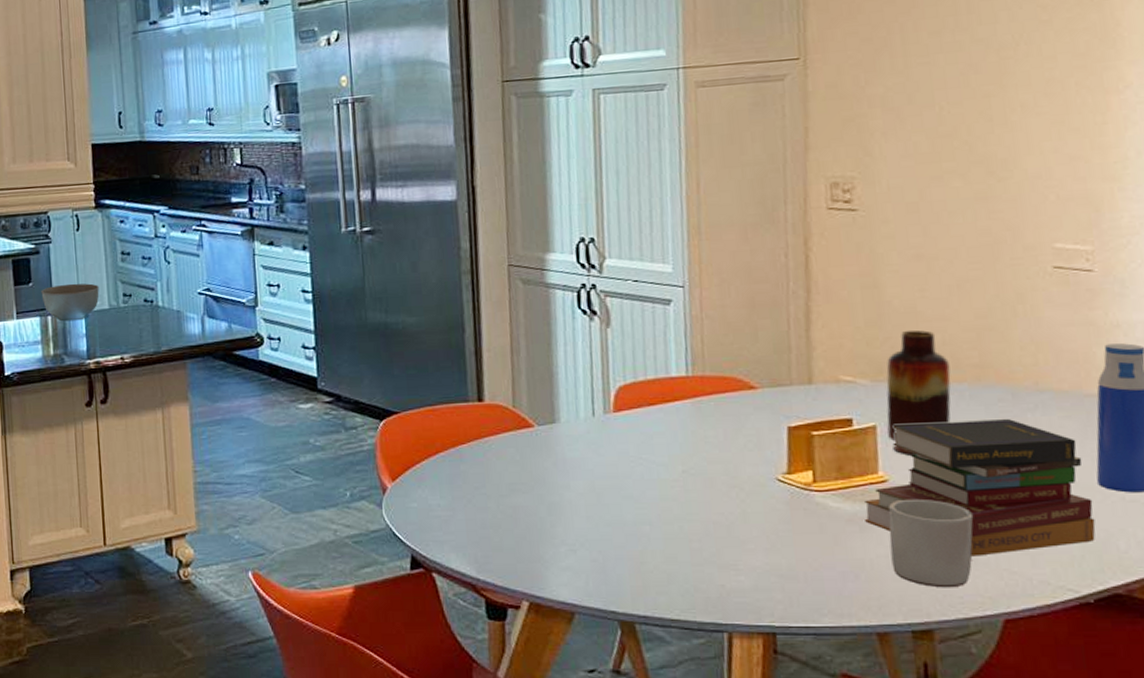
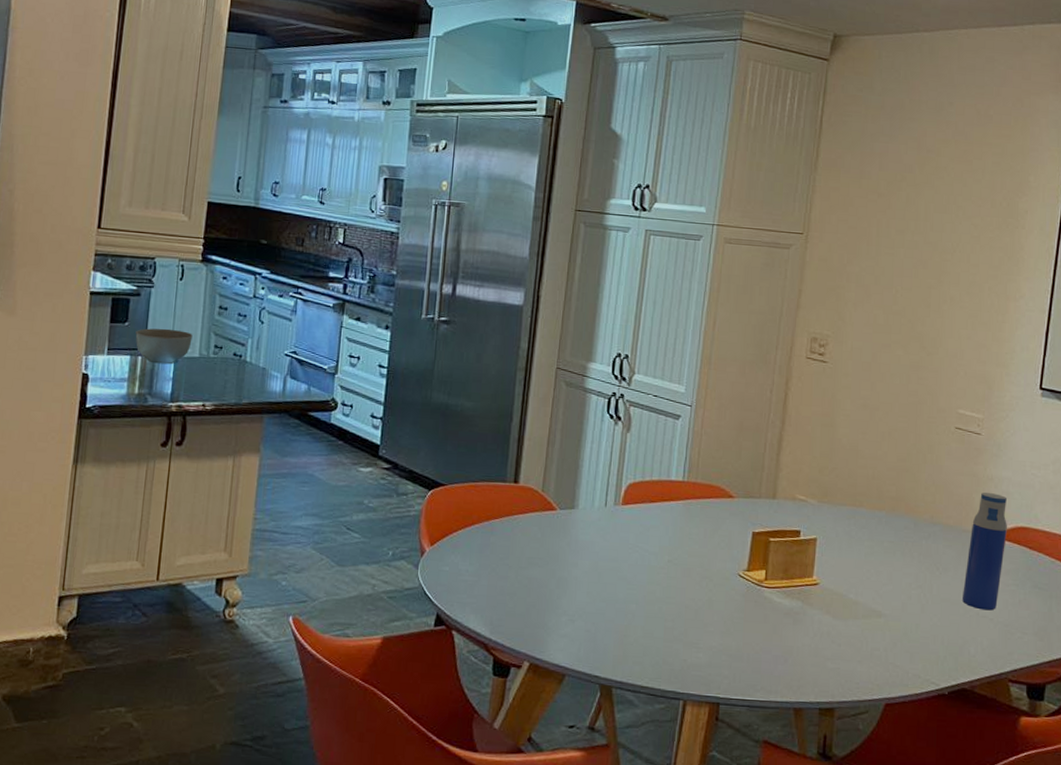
books: present [864,419,1096,556] -> none [798,539,957,651]
vase: present [886,329,951,456] -> none [824,463,875,565]
mug: present [888,498,974,588] -> none [812,600,875,675]

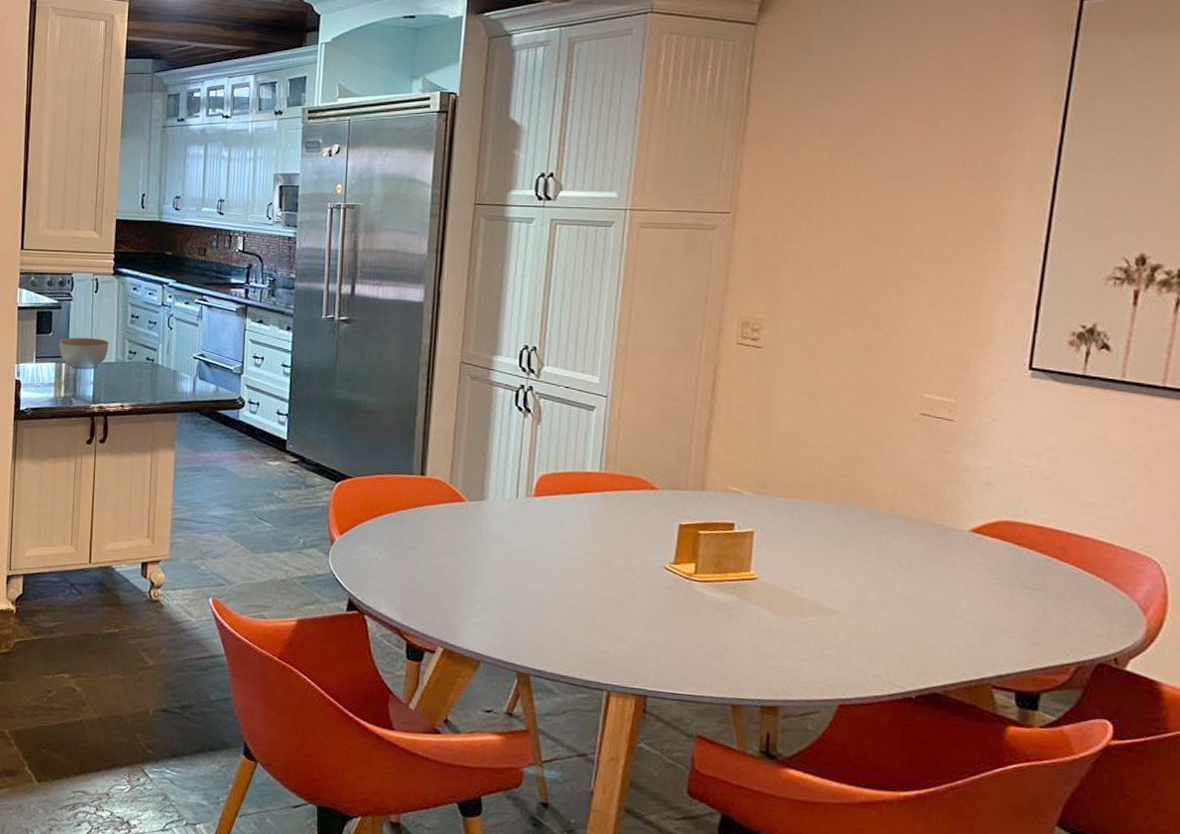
water bottle: present [963,492,1007,611] -> none [932,484,988,611]

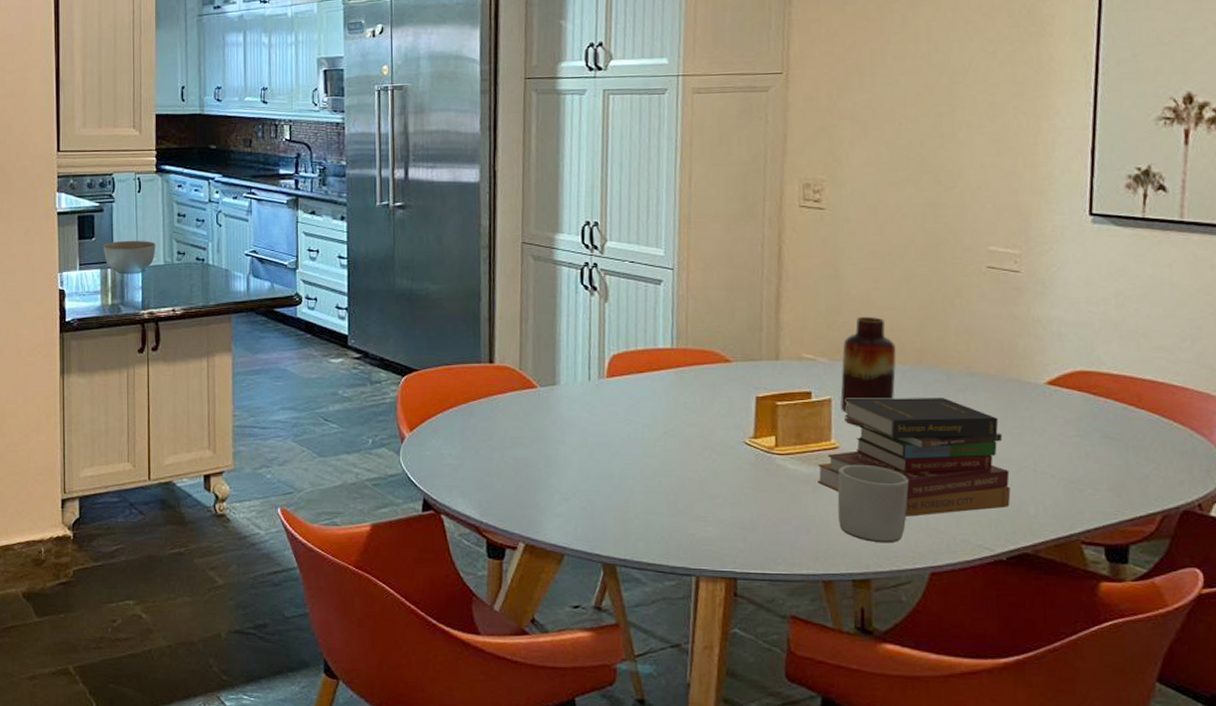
books: none [734,533,926,650] -> present [818,398,1011,517]
mug: none [751,595,825,674] -> present [837,464,910,544]
vase: none [763,453,822,560] -> present [840,316,897,426]

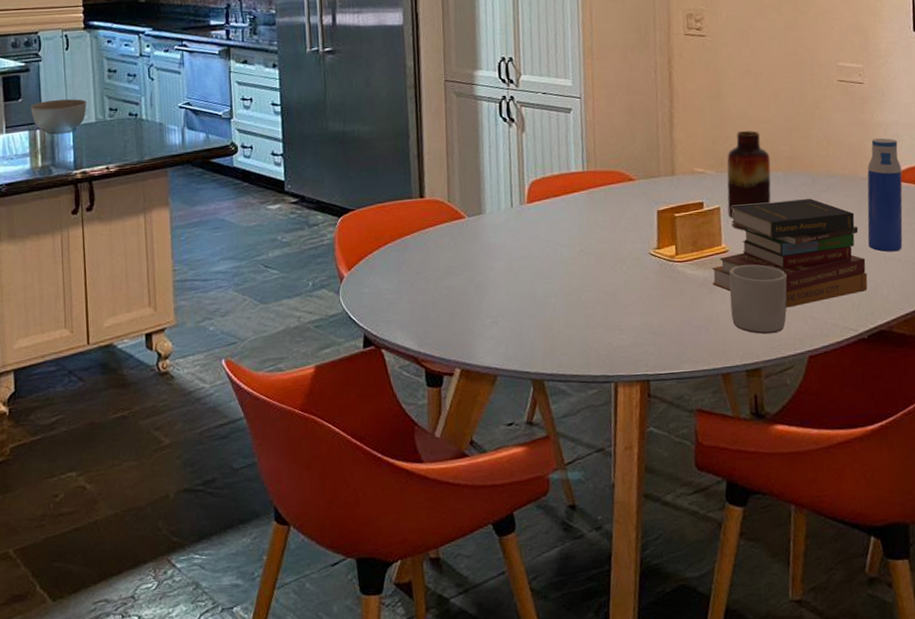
water bottle: none [1014,336,1064,466] -> present [867,138,903,252]

